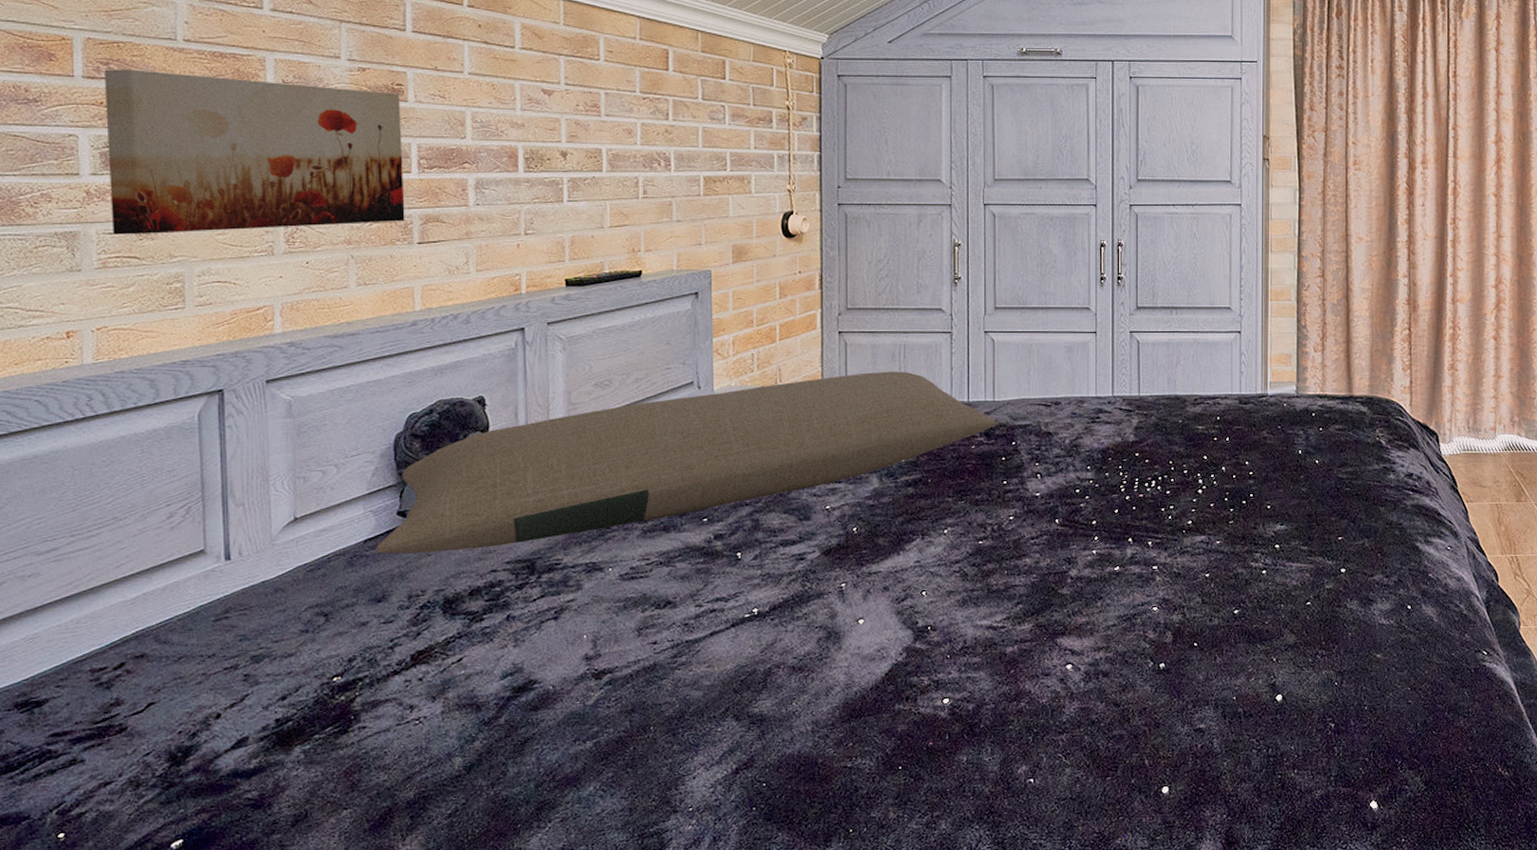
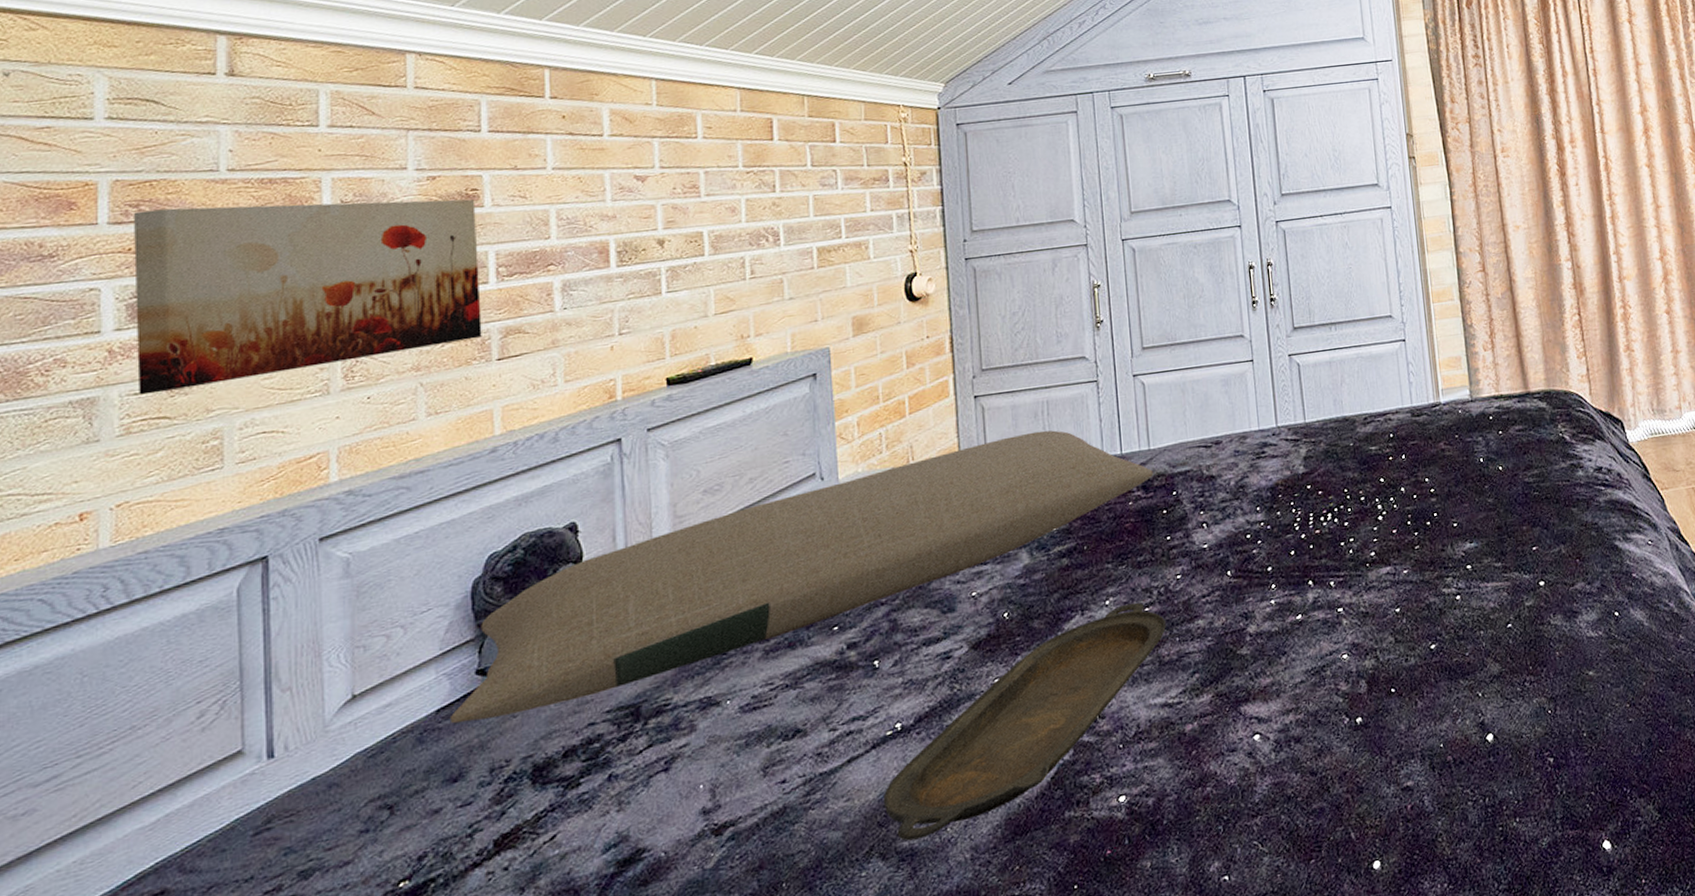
serving tray: none [739,535,996,708] -> present [883,602,1166,841]

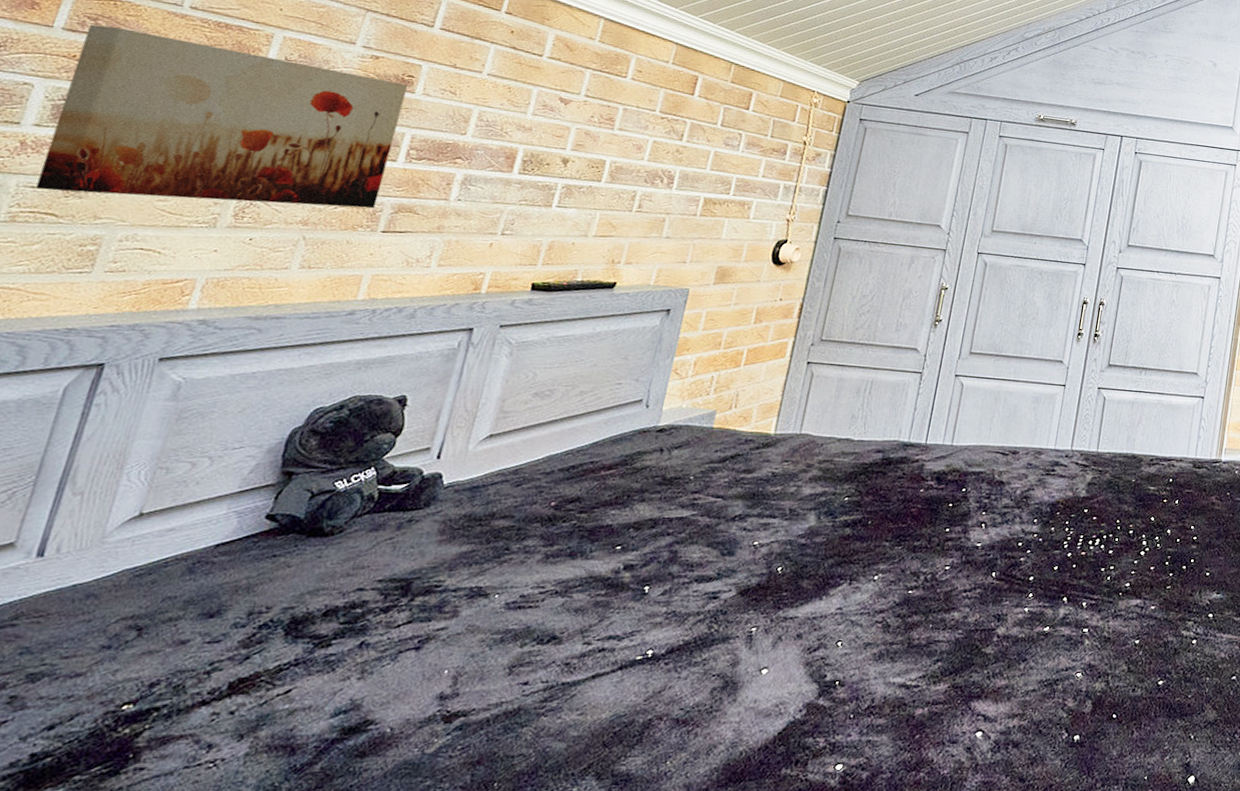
pillow: present [449,430,1154,724] -> none [225,405,950,564]
serving tray: present [883,602,1166,841] -> none [613,583,925,766]

